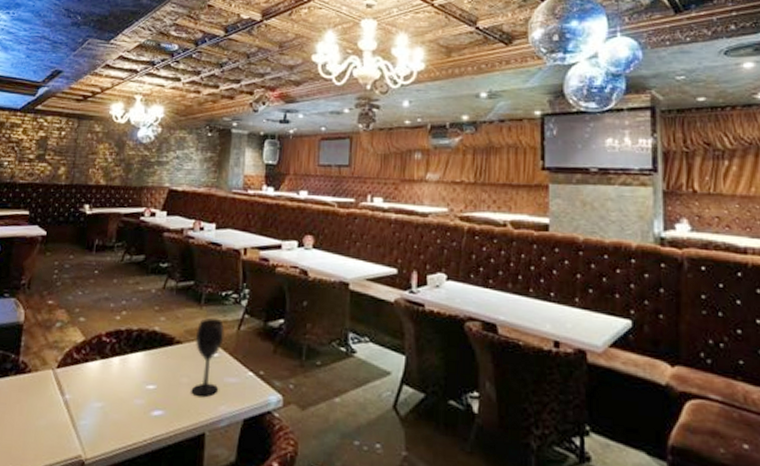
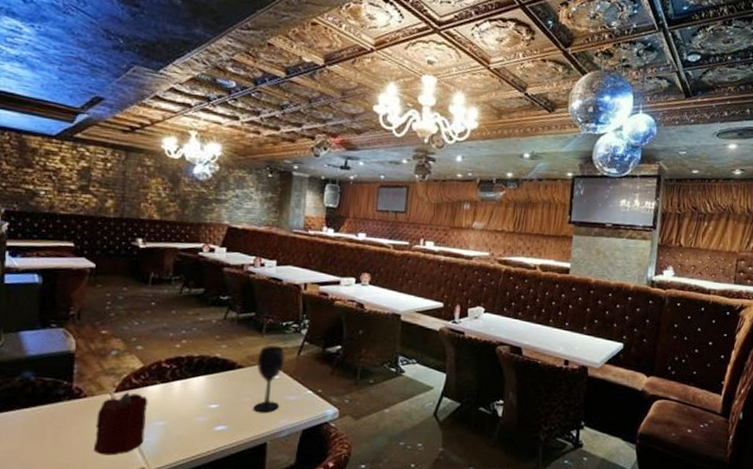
candle: none [34,368,88,439] -> present [94,392,148,455]

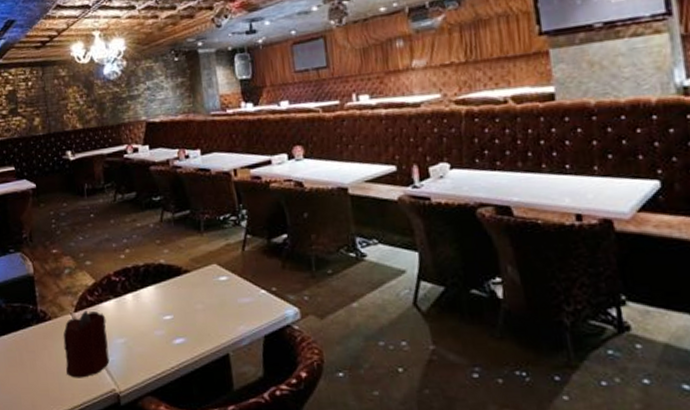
wine glass: present [253,345,285,413] -> none [201,242,234,321]

